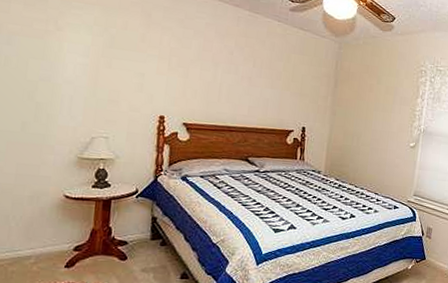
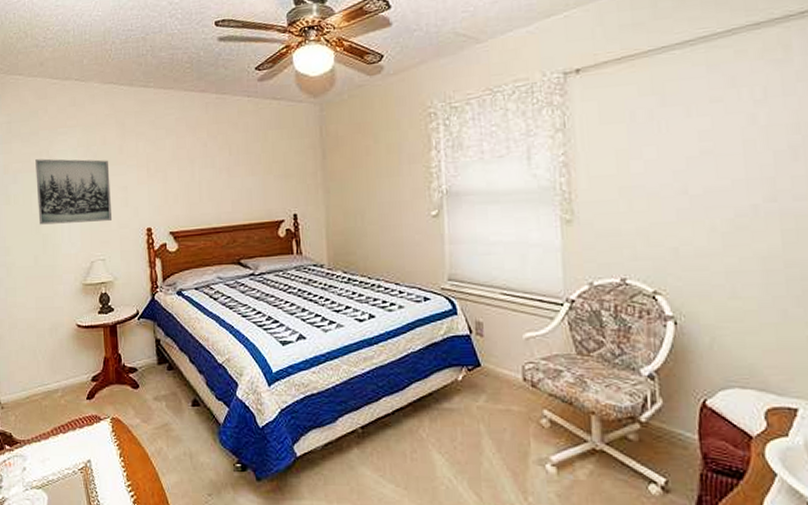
wall art: none [33,26,127,102] -> present [35,159,112,225]

